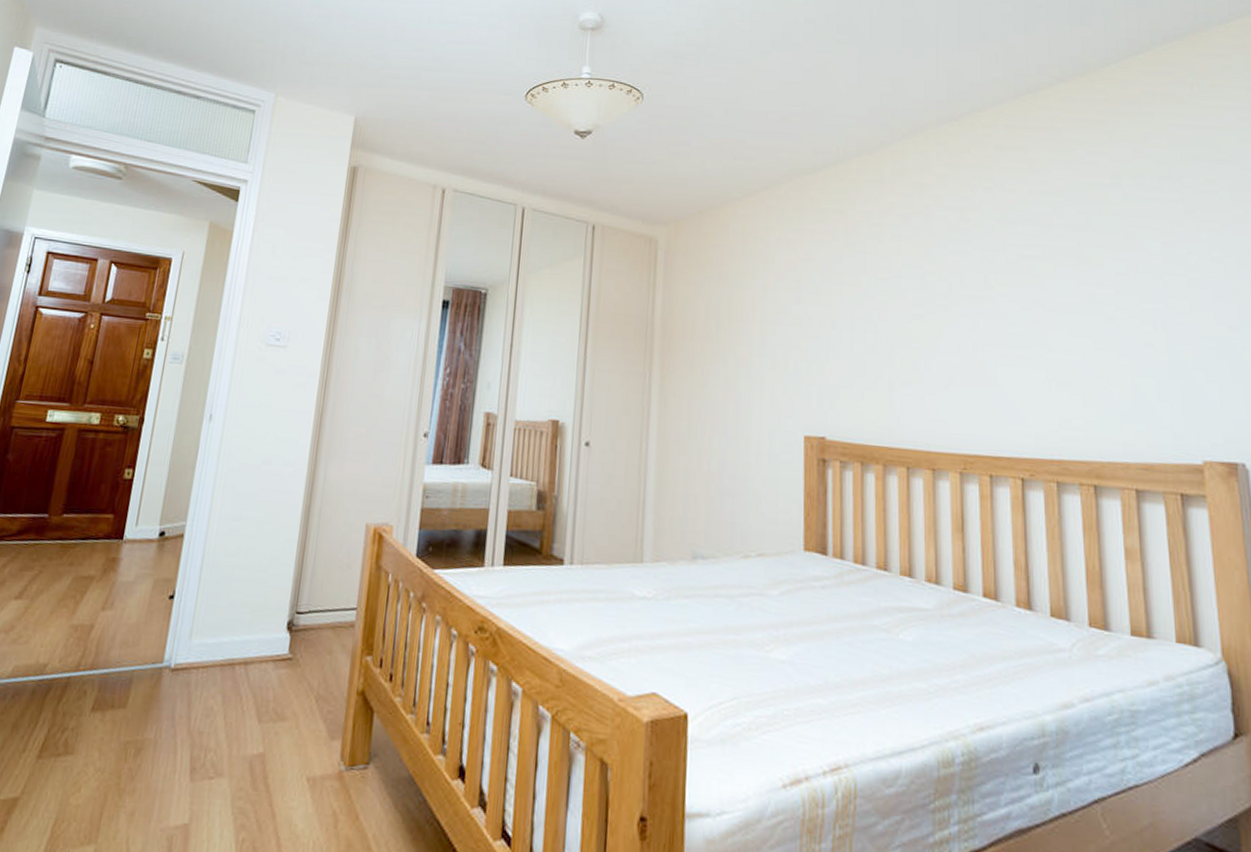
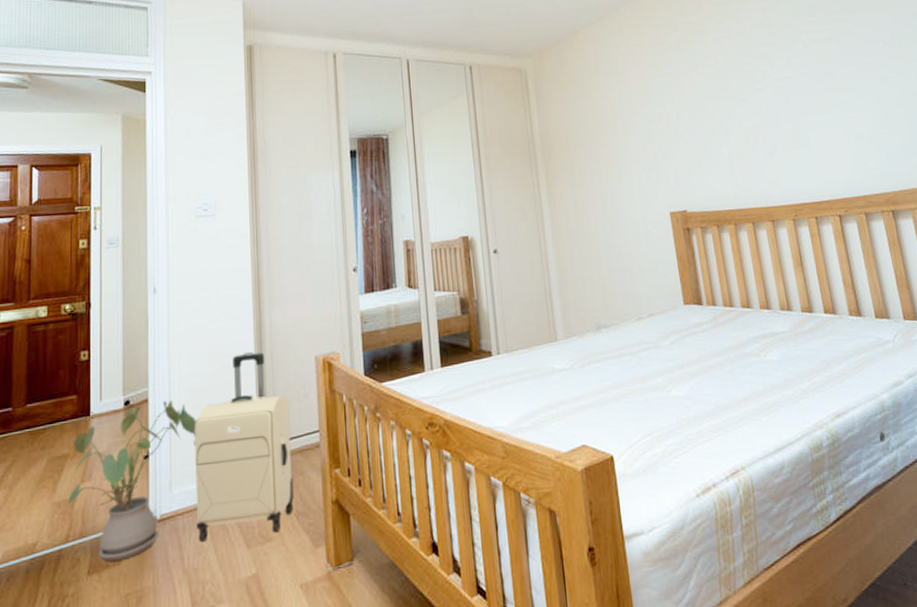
house plant: none [83,539,230,704] -> present [66,399,197,562]
suitcase: none [209,504,330,713] -> present [193,351,294,543]

